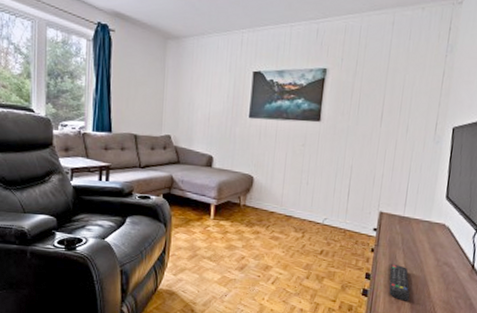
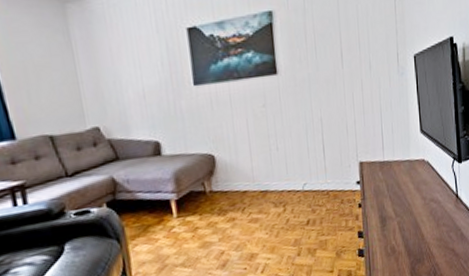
remote control: present [389,263,410,301] -> none [380,214,406,251]

